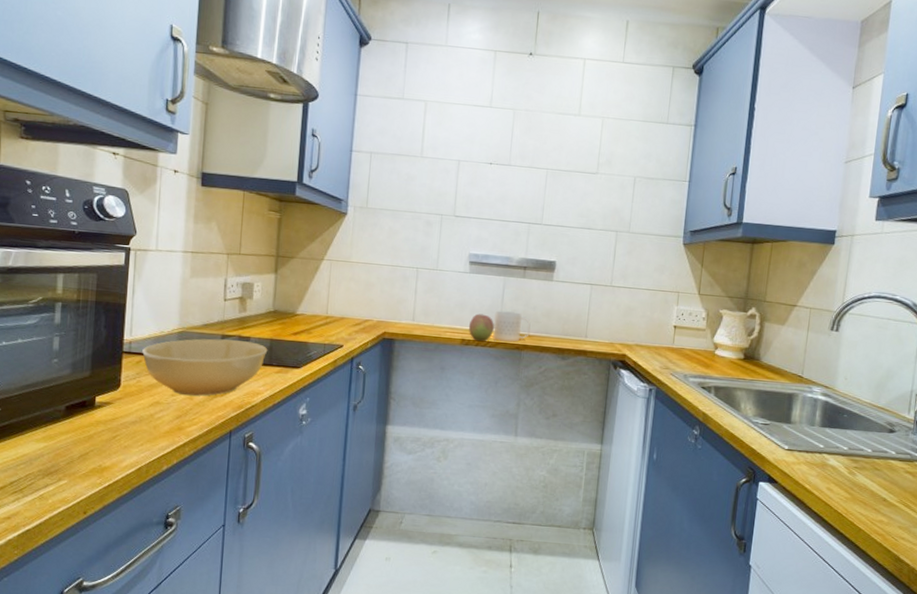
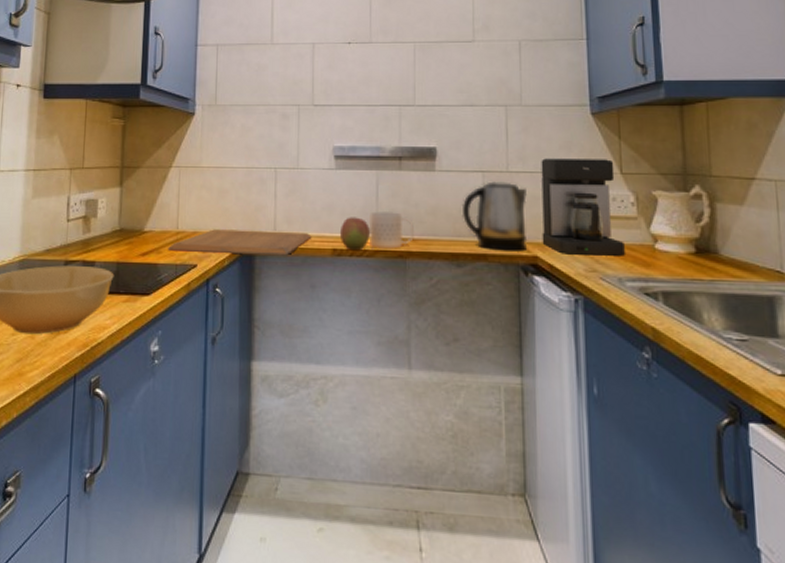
chopping board: none [318,316,445,343] -> present [168,229,312,256]
kettle: none [570,293,624,351] -> present [461,181,528,253]
coffee maker: none [630,277,695,358] -> present [541,158,625,256]

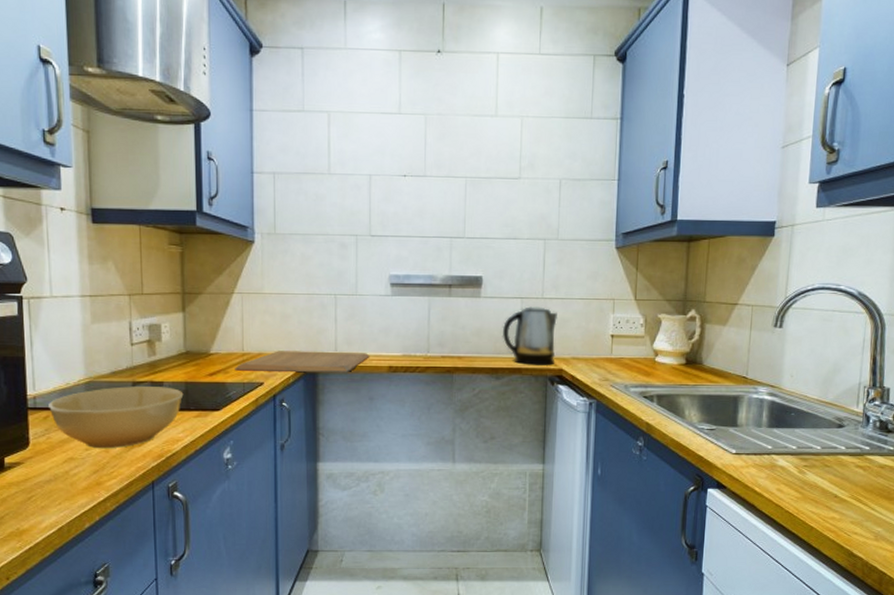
fruit: present [339,217,370,251] -> none [395,338,422,368]
mug: present [368,210,414,249] -> none [420,332,461,365]
coffee maker: present [541,158,625,256] -> none [567,287,632,368]

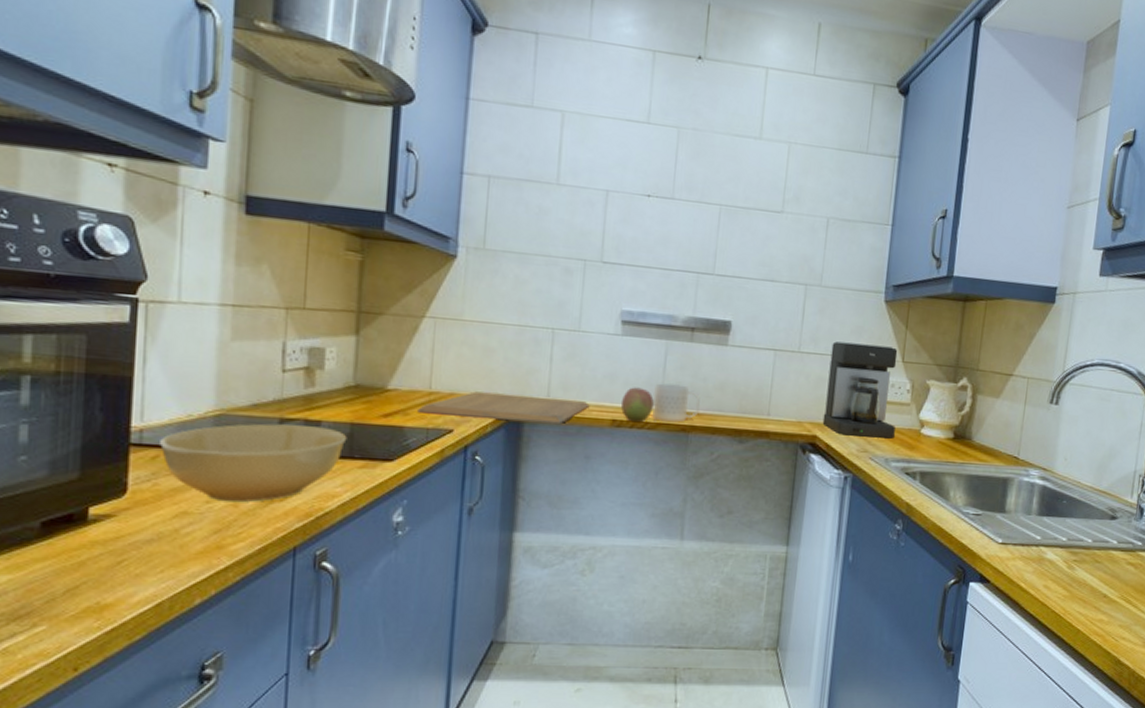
fruit: none [395,338,422,368] -> present [620,387,654,423]
mug: none [420,332,461,365] -> present [651,382,700,423]
kettle: present [502,306,557,367] -> none [749,360,815,432]
coffee maker: none [567,287,632,368] -> present [822,341,898,439]

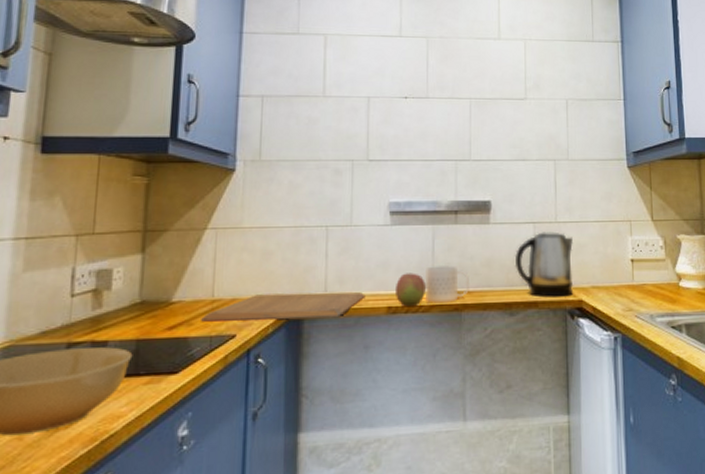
kettle: none [749,360,815,432] -> present [514,231,574,299]
coffee maker: present [822,341,898,439] -> none [585,208,655,297]

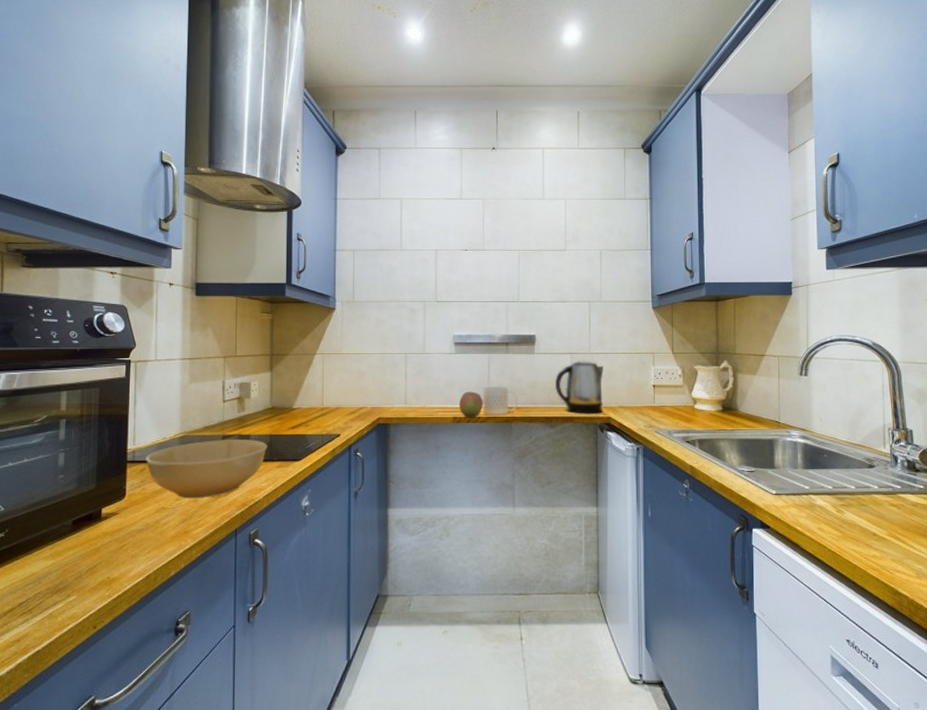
chopping board: present [201,292,366,322] -> none [315,404,436,425]

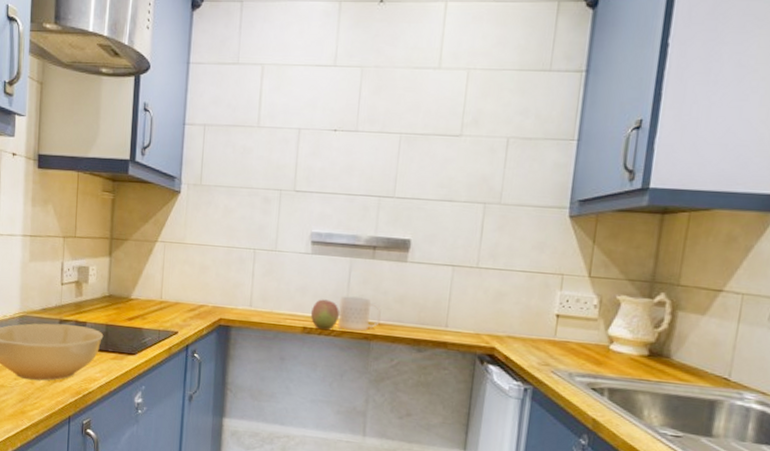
kettle: present [554,361,604,415] -> none [427,275,493,343]

